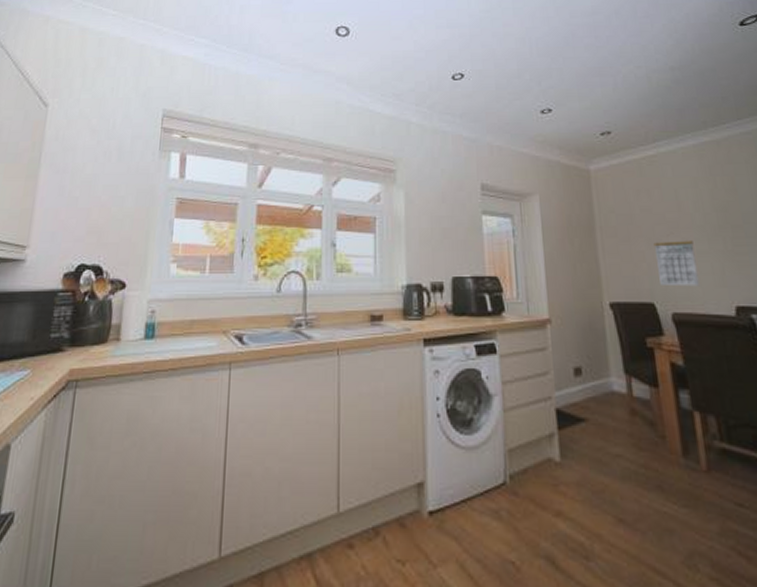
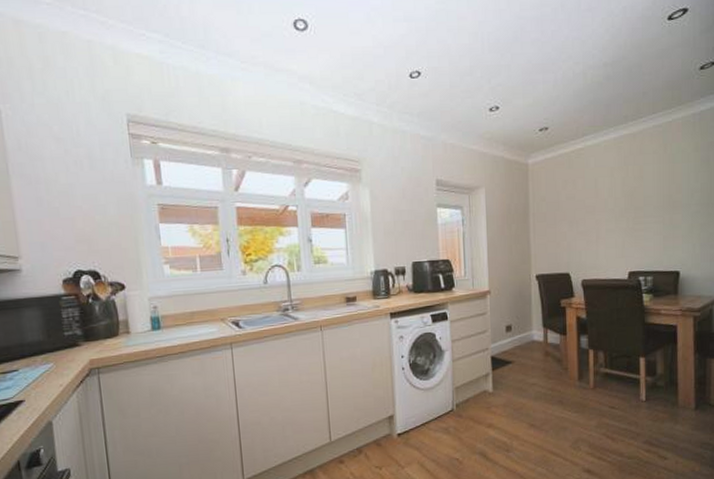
calendar: present [653,240,700,287] -> none [574,221,605,259]

